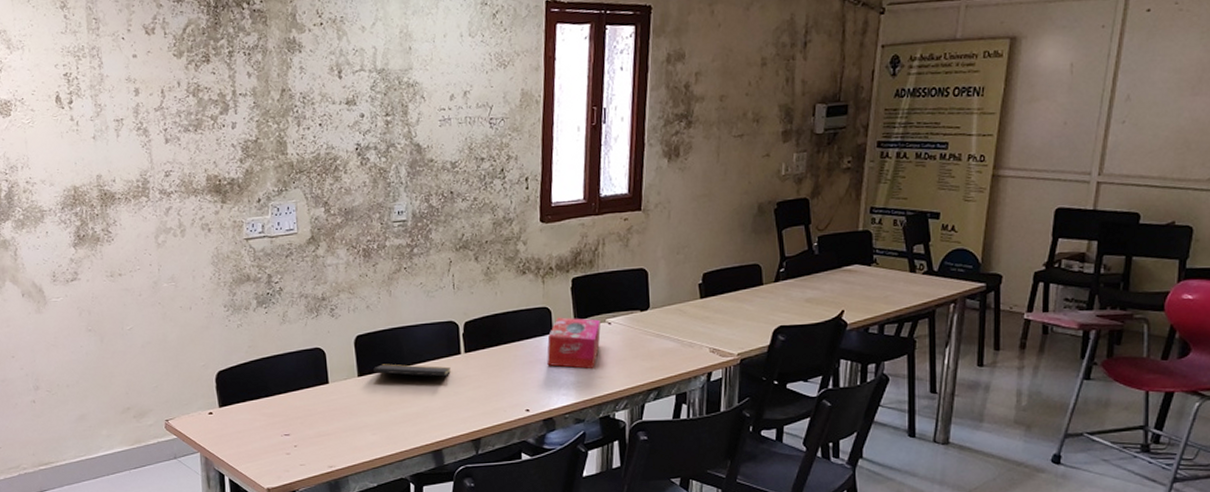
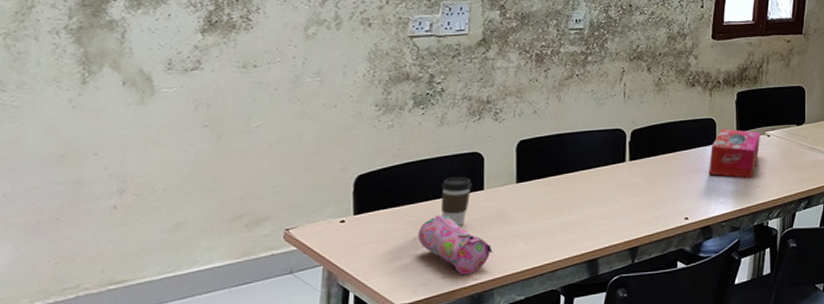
pencil case: none [275,408,343,463] -> present [417,215,493,275]
coffee cup: none [290,371,318,418] -> present [441,176,472,227]
notepad: present [374,364,451,384] -> none [534,170,614,192]

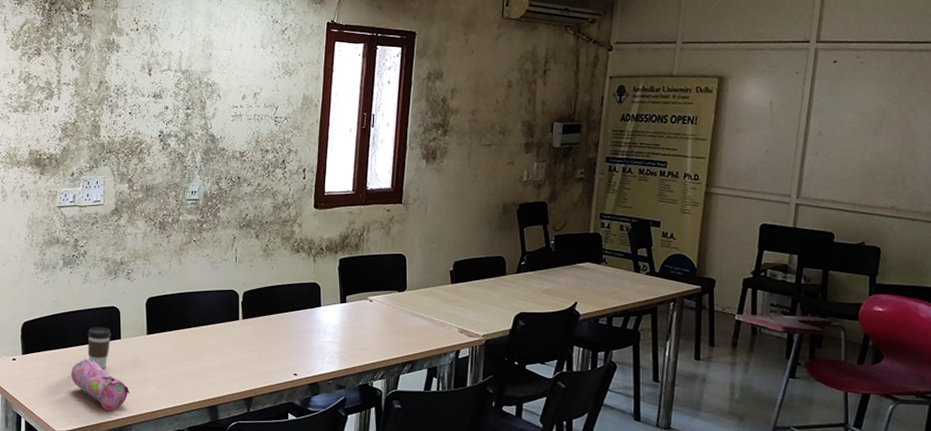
tissue box: present [709,128,760,179] -> none [315,292,363,341]

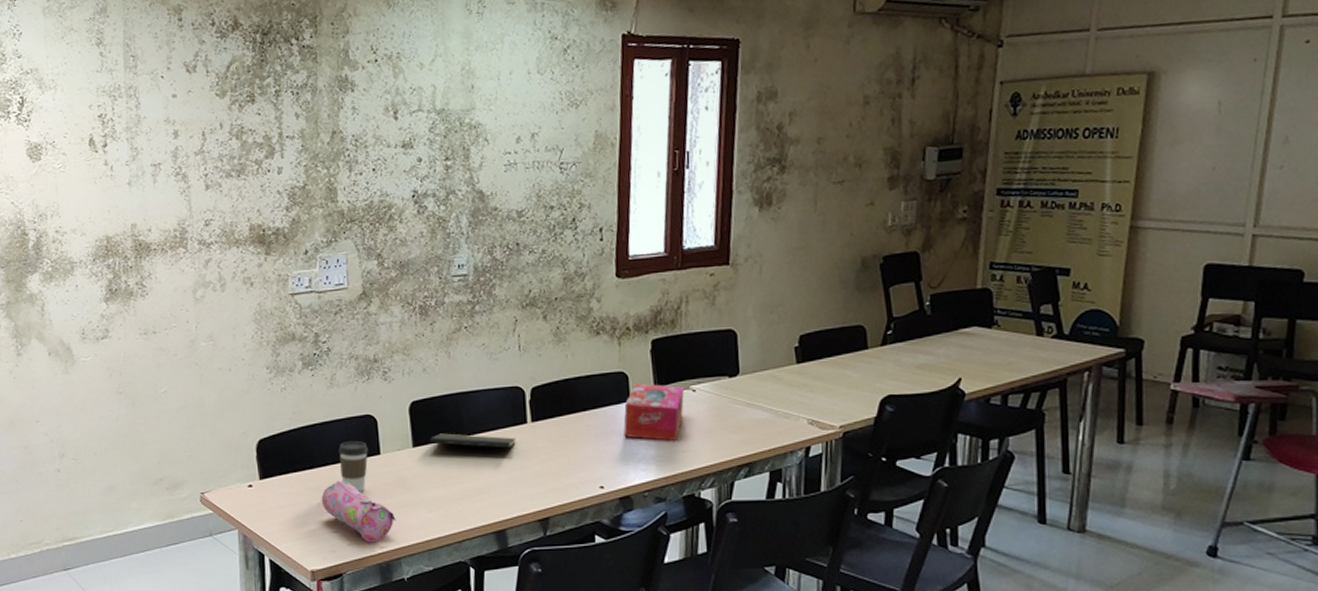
notepad: none [161,324,229,346] -> present [430,433,516,457]
tissue box: none [315,292,363,341] -> present [623,383,684,442]

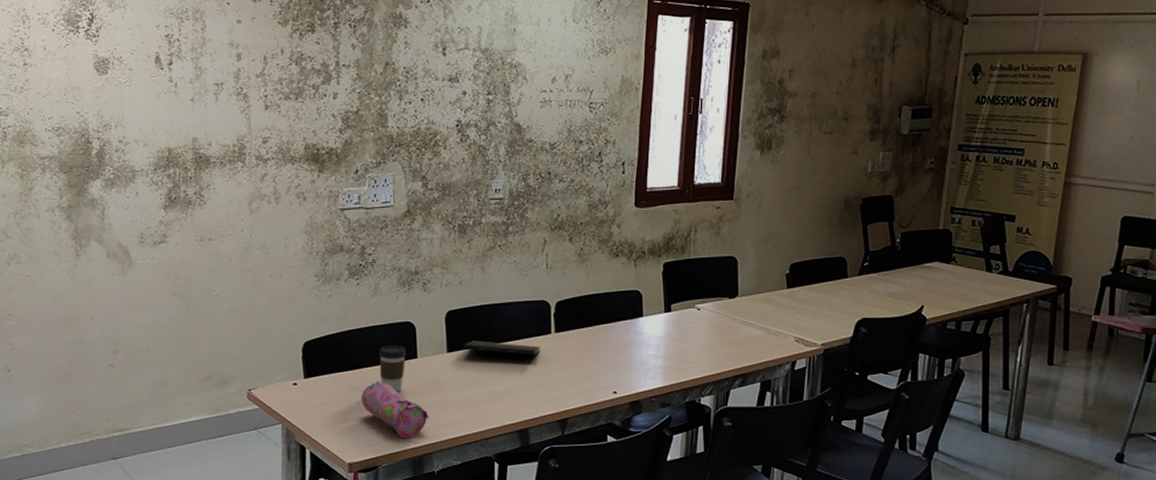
tissue box: present [623,383,684,442] -> none [636,301,690,354]

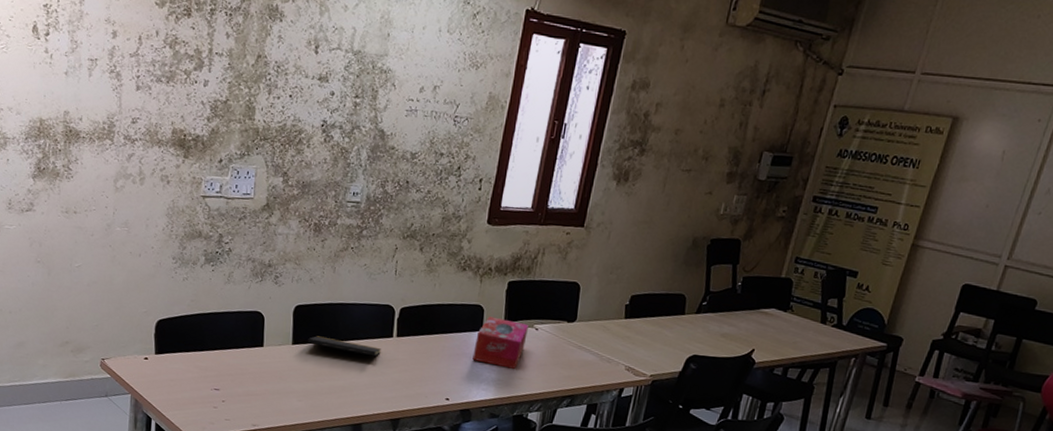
pencil case: present [361,382,429,439] -> none [207,364,270,421]
coffee cup: present [379,345,406,393] -> none [227,331,254,377]
tissue box: none [636,301,690,354] -> present [472,316,528,370]

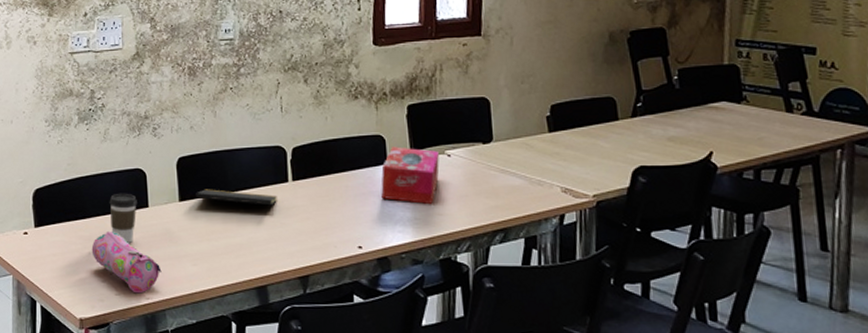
pencil case: none [207,364,270,421] -> present [91,232,162,294]
coffee cup: none [227,331,254,377] -> present [109,193,137,244]

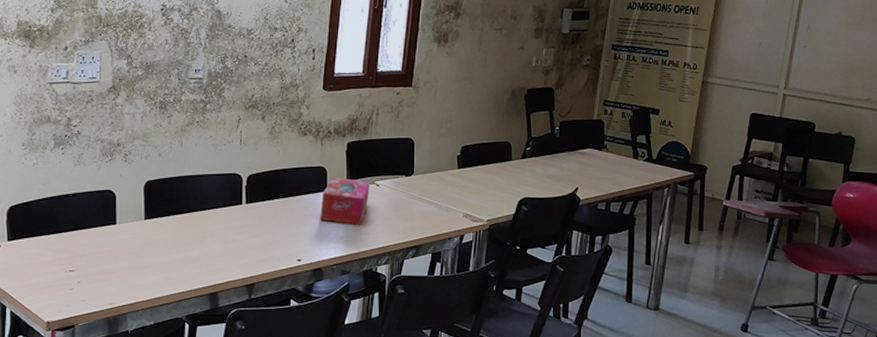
pencil case: present [91,232,162,294] -> none [61,245,125,300]
coffee cup: present [109,193,137,244] -> none [80,211,106,256]
notepad: present [196,189,277,214] -> none [160,209,232,232]

